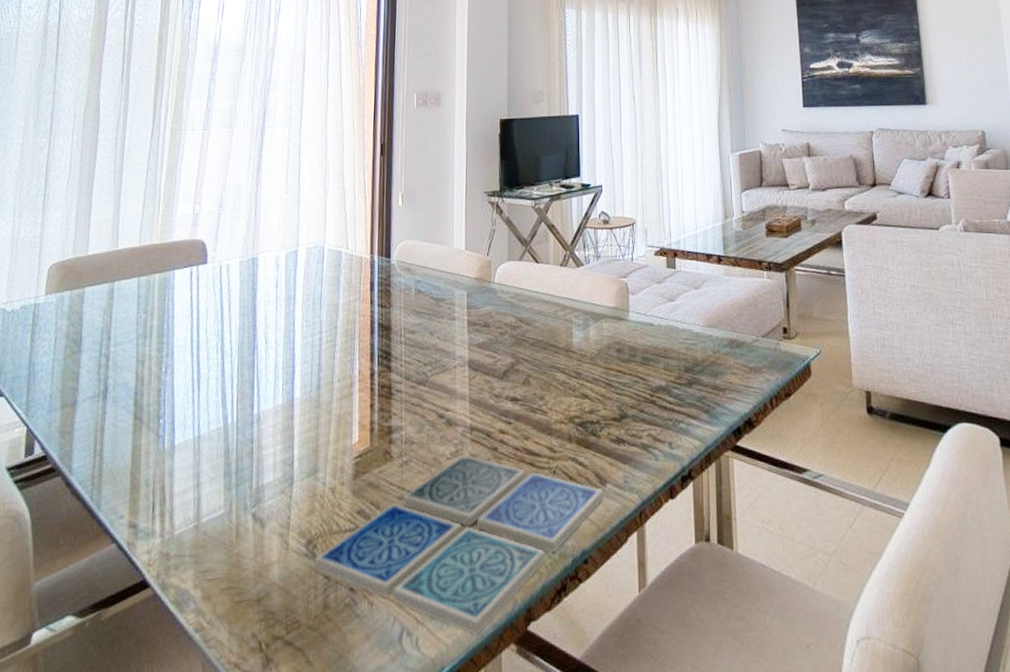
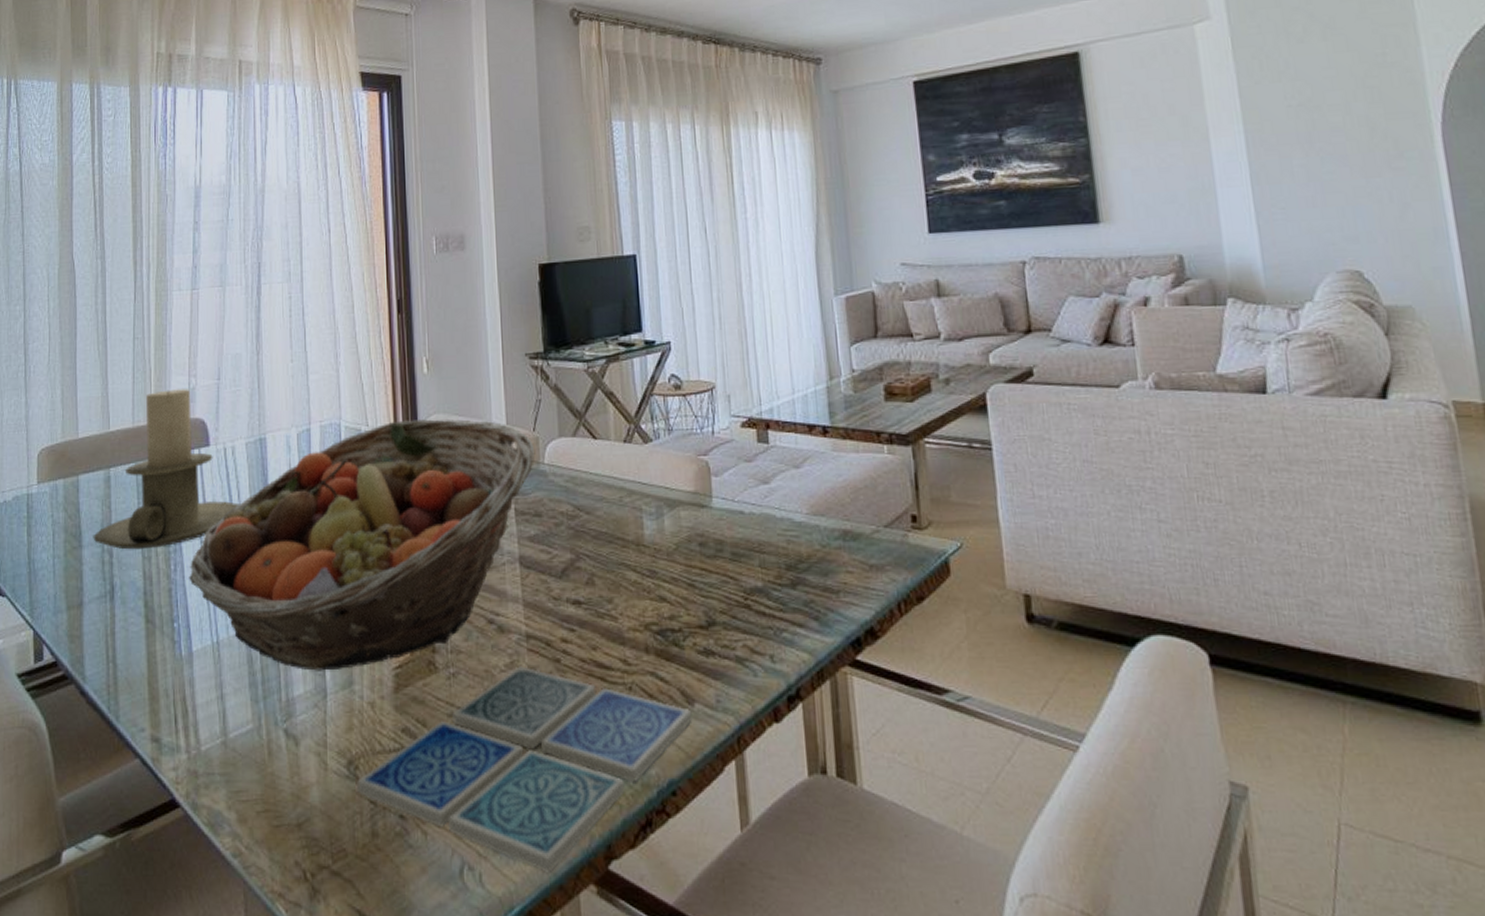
candle holder: none [92,214,229,354] -> present [93,389,239,550]
fruit basket: none [177,244,488,461] -> present [189,419,536,671]

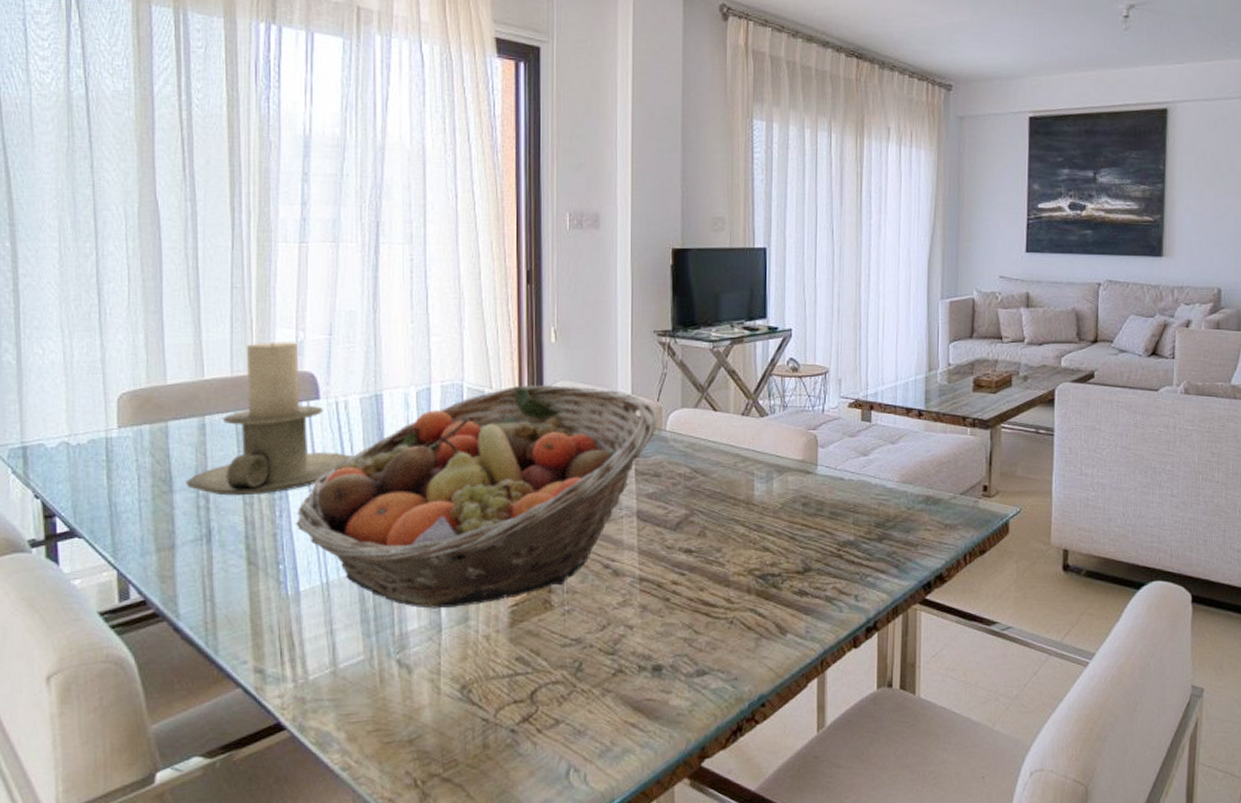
drink coaster: present [357,666,693,872] -> none [470,604,784,771]

